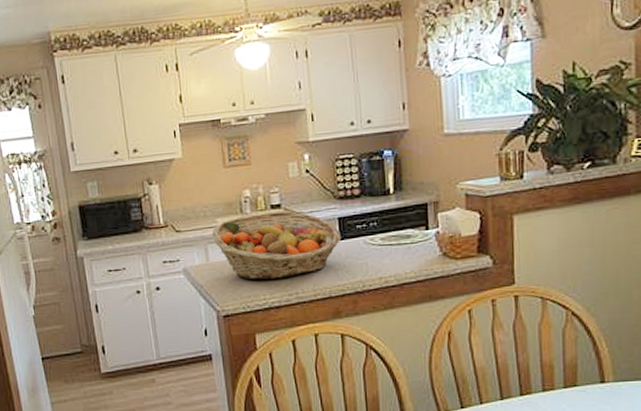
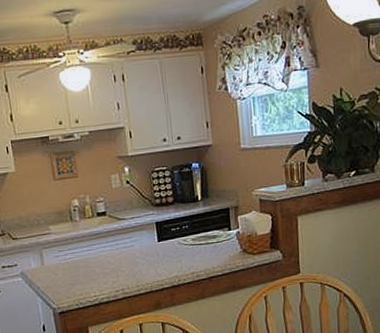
fruit basket: present [212,211,342,280] -> none [45,218,160,280]

